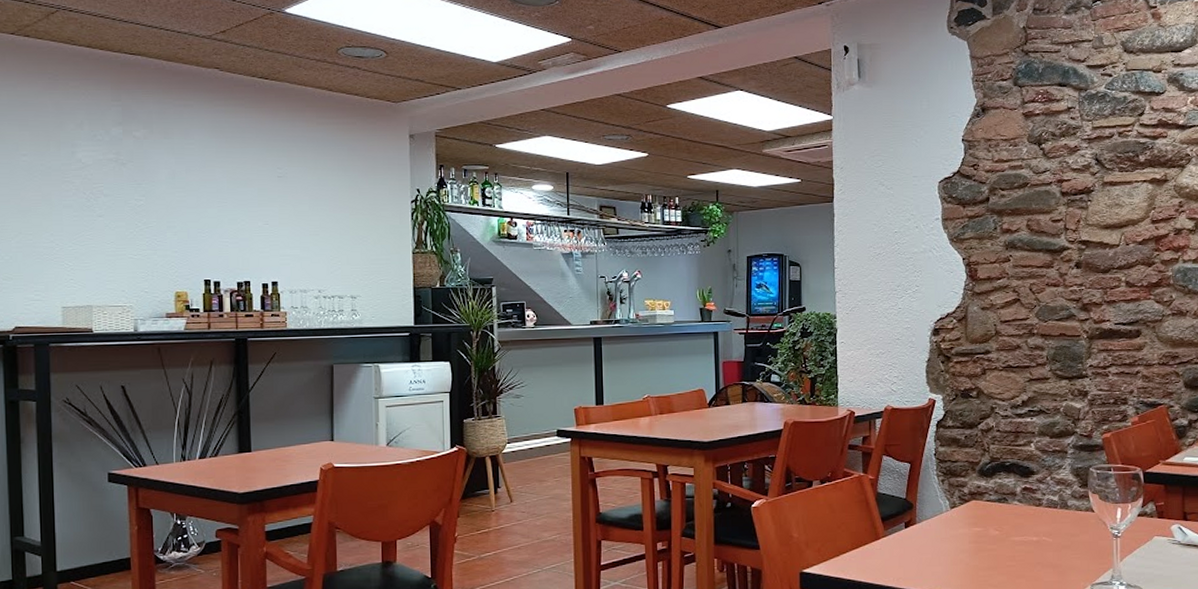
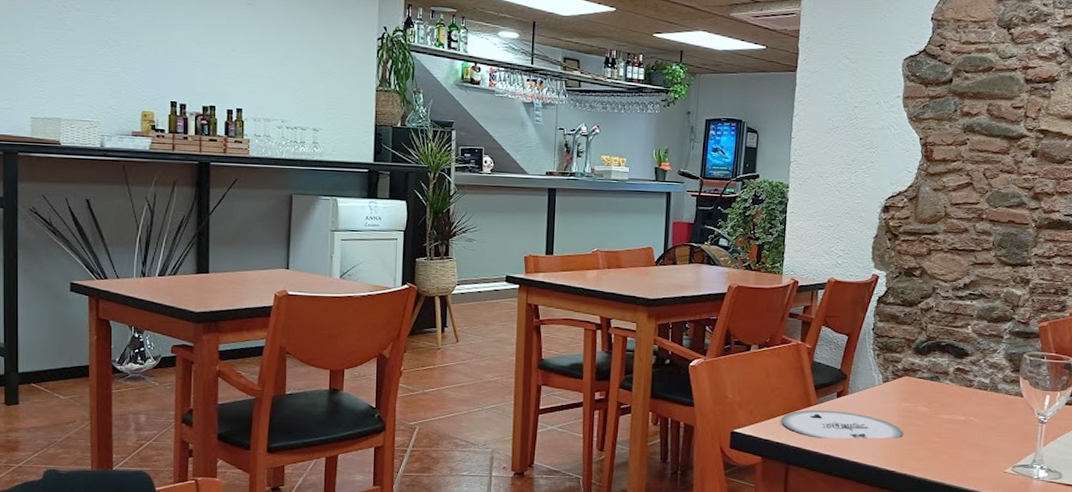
plate: none [850,541,976,572] -> present [781,410,903,439]

